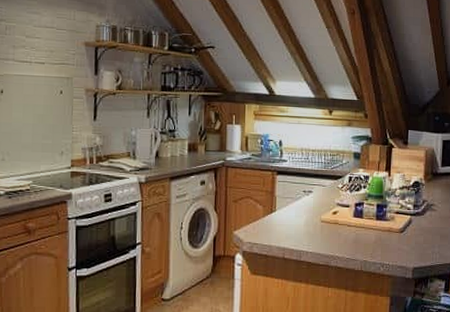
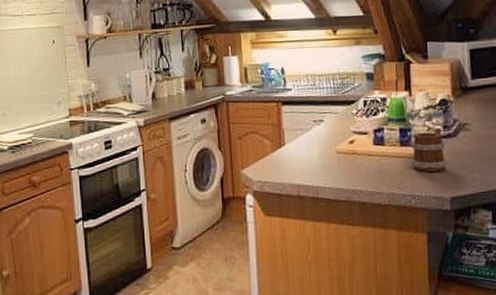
mug: none [383,206,414,244] -> present [411,127,448,172]

